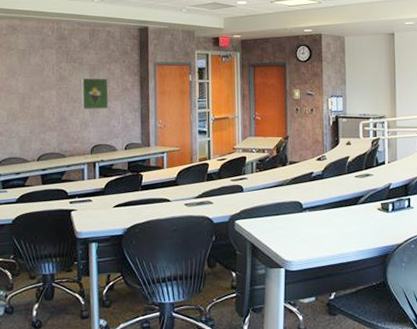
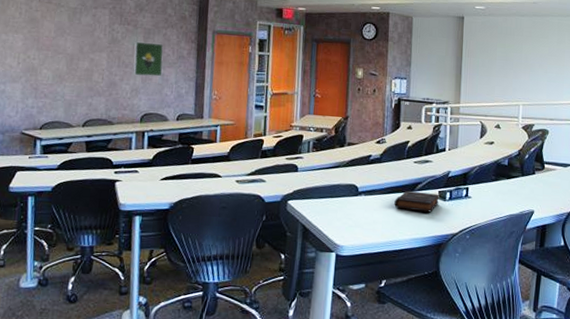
book: none [339,204,382,225] -> present [394,190,439,213]

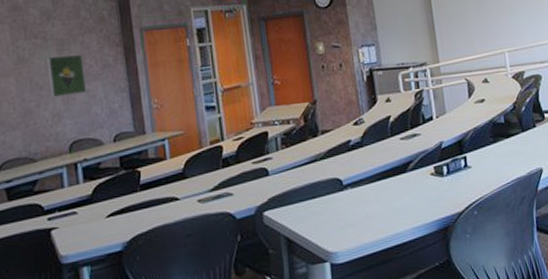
book: present [394,190,439,213] -> none [386,170,437,197]

